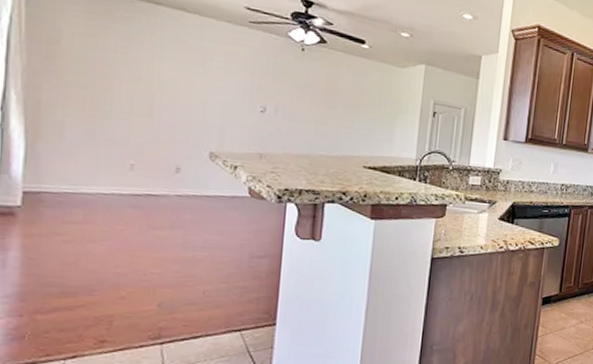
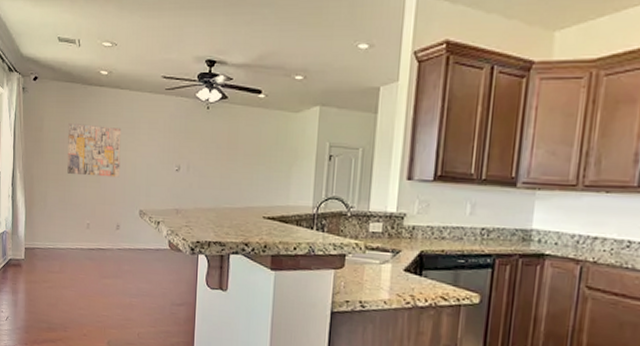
wall art: none [100,40,186,113] -> present [67,122,121,178]

